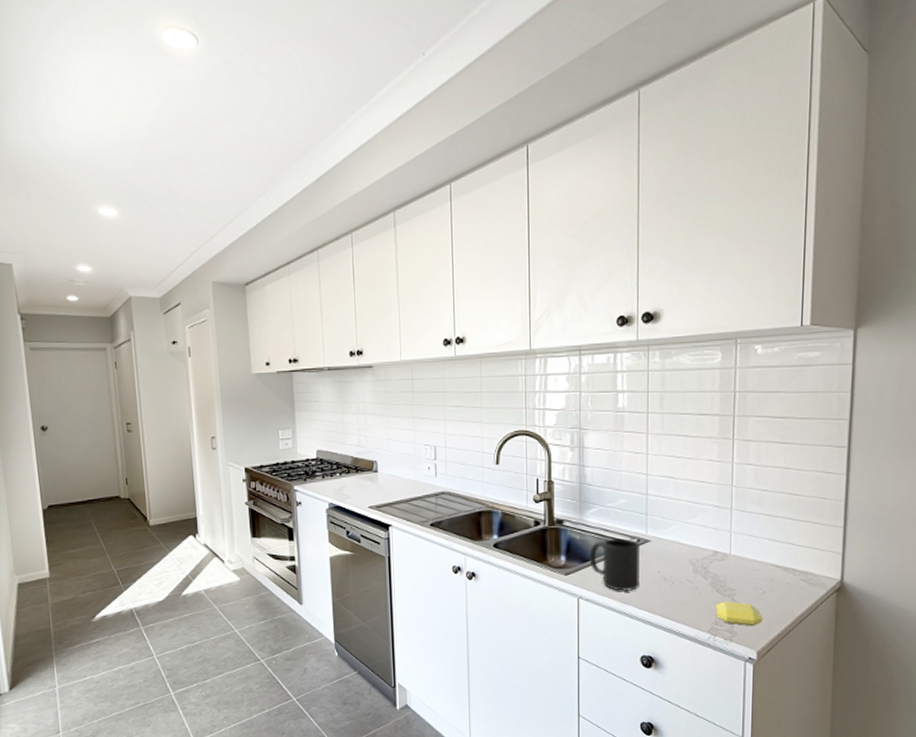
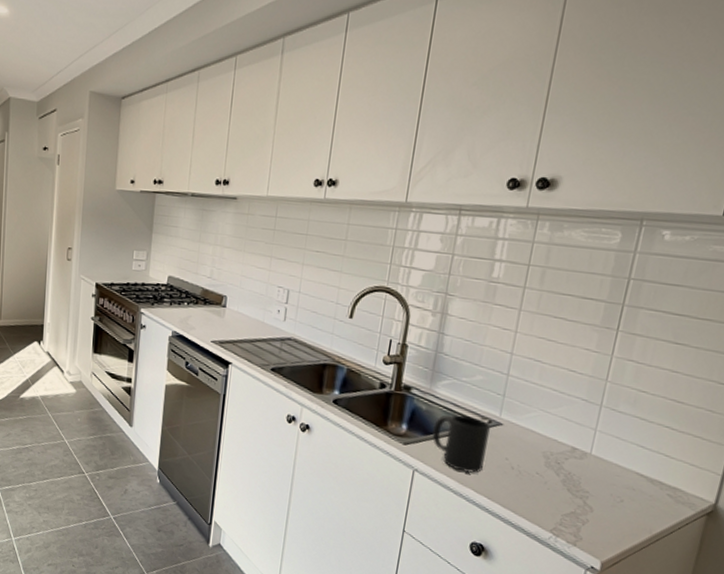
soap bar: present [715,601,762,627] -> none [562,502,615,535]

